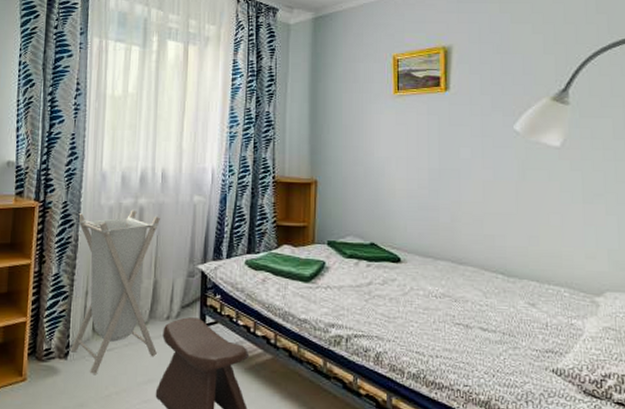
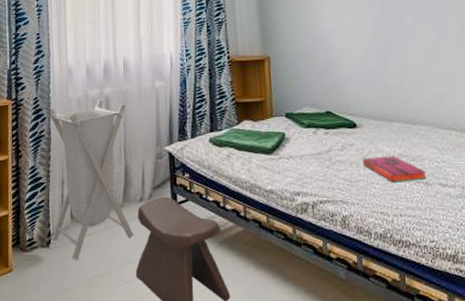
hardback book: none [402,294,468,323] -> present [362,156,427,183]

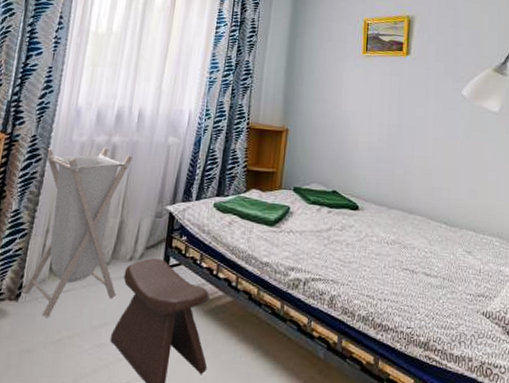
hardback book: present [362,156,427,183] -> none [358,240,414,268]

